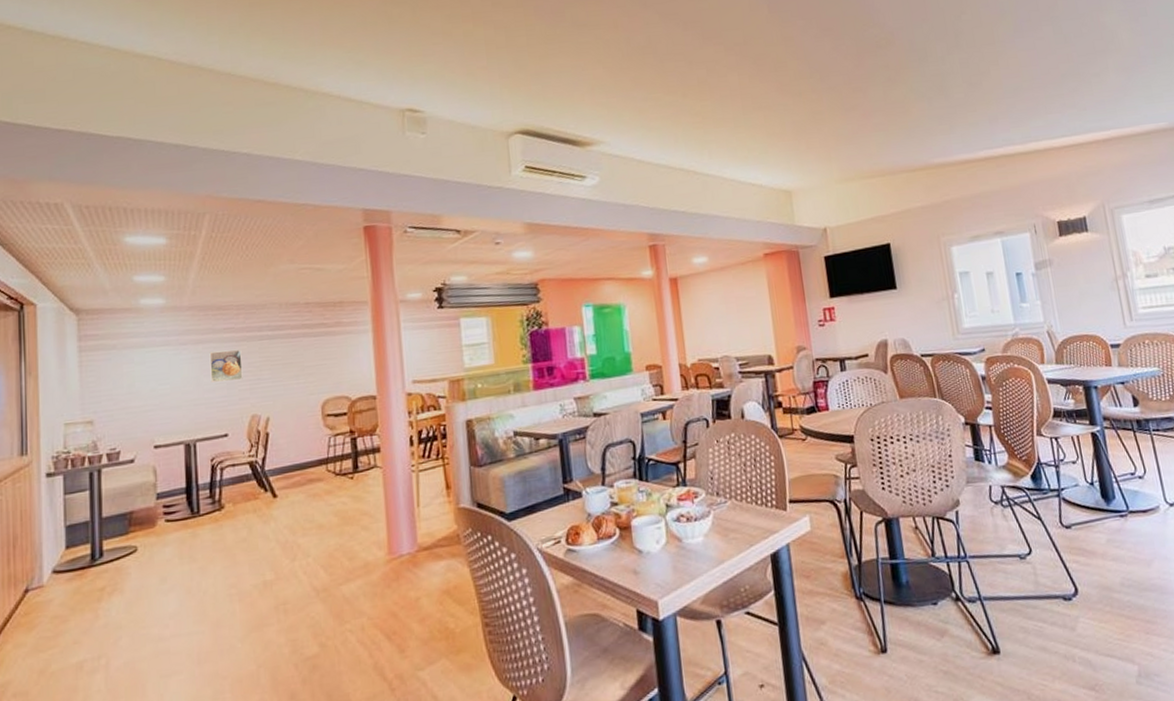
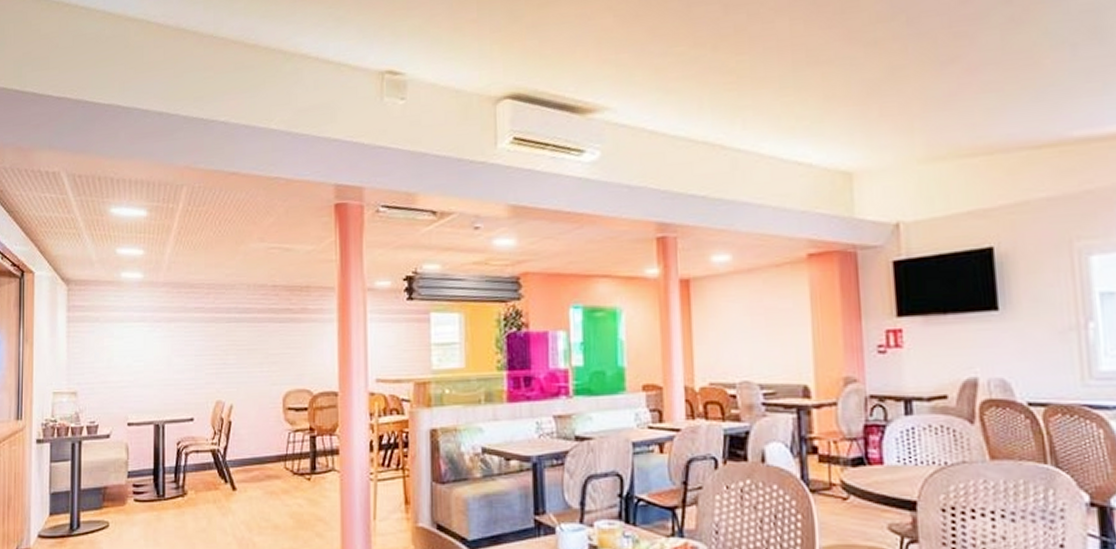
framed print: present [209,349,243,382] -> none [180,330,210,364]

